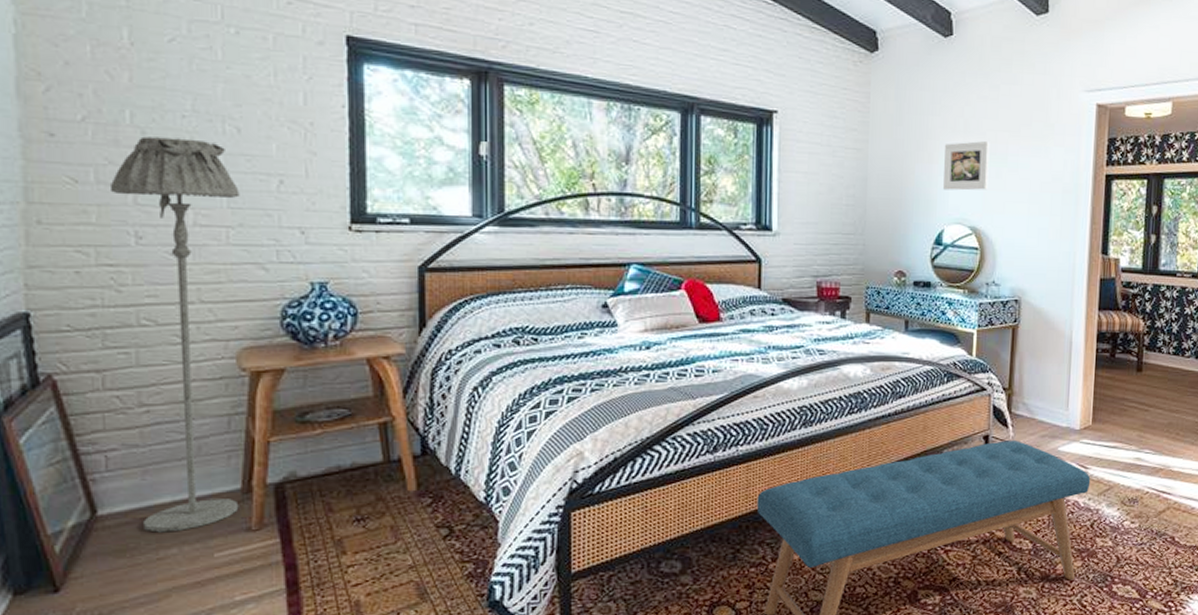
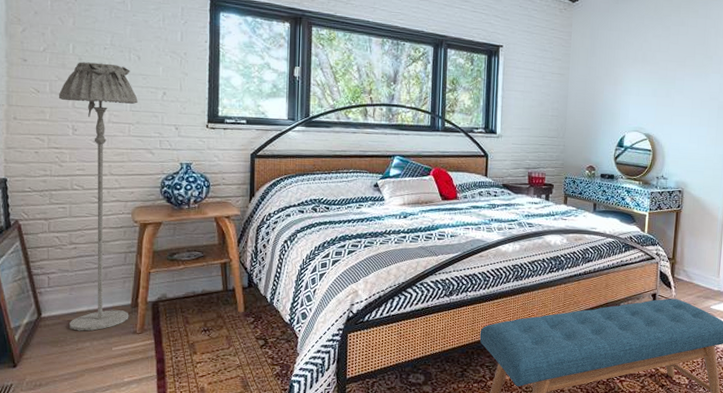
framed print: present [943,140,990,191] -> none [625,68,662,106]

